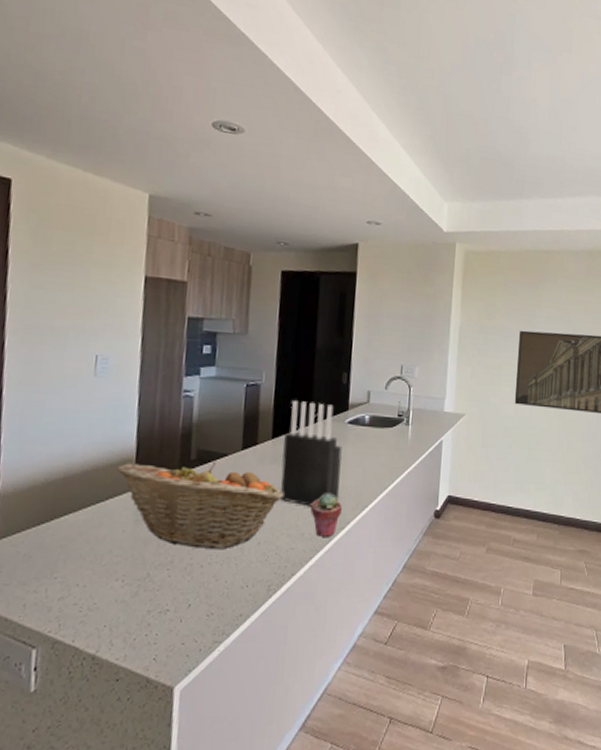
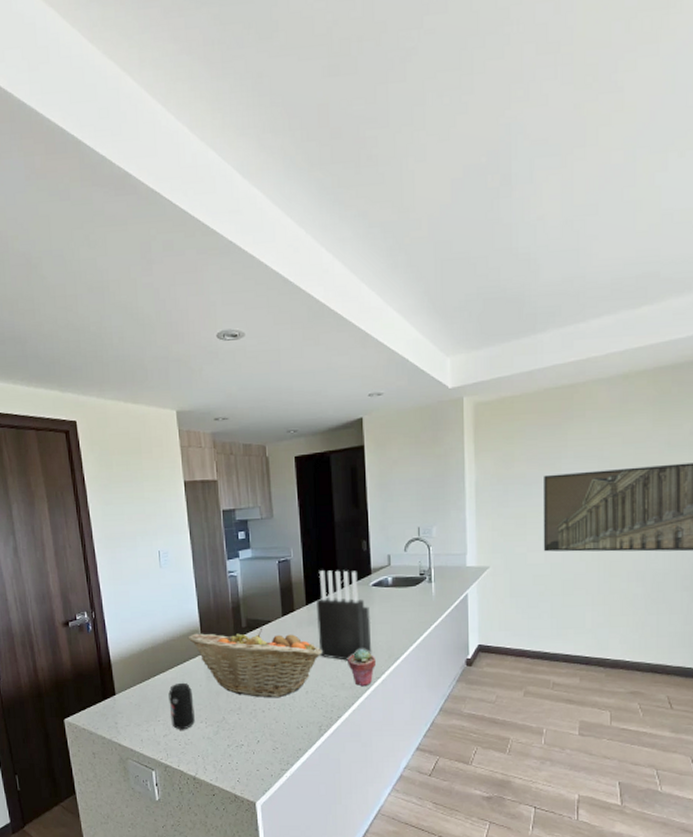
beverage can: none [73,526,111,591] -> present [168,682,195,730]

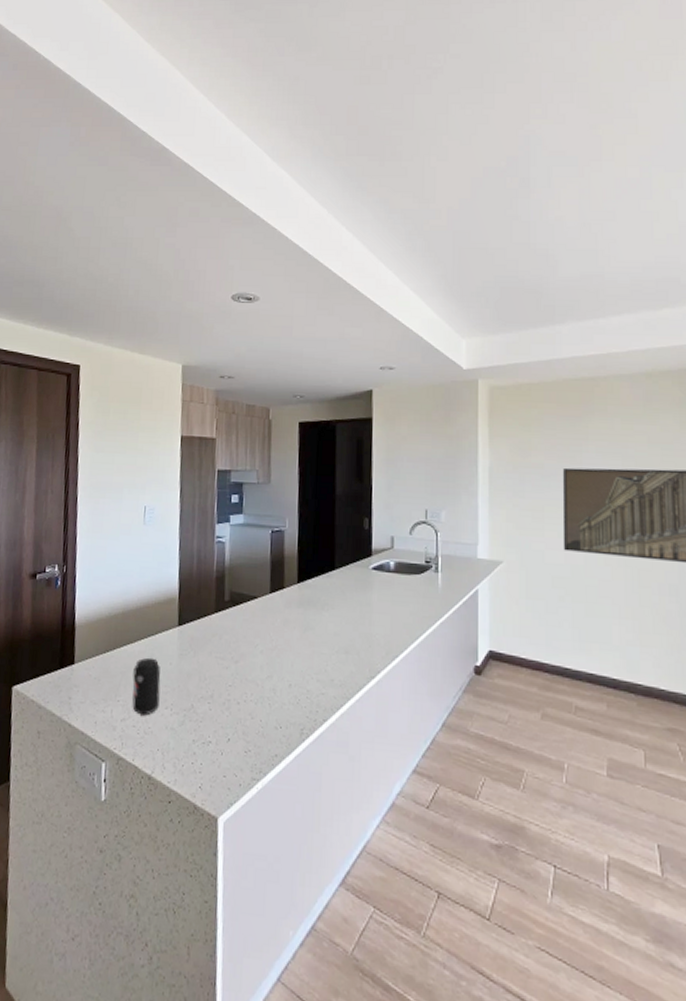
fruit basket: present [187,627,323,698] -> none [163,602,312,689]
knife block: present [316,570,372,661] -> none [307,546,369,653]
potted succulent: present [348,648,376,687] -> none [339,640,371,686]

